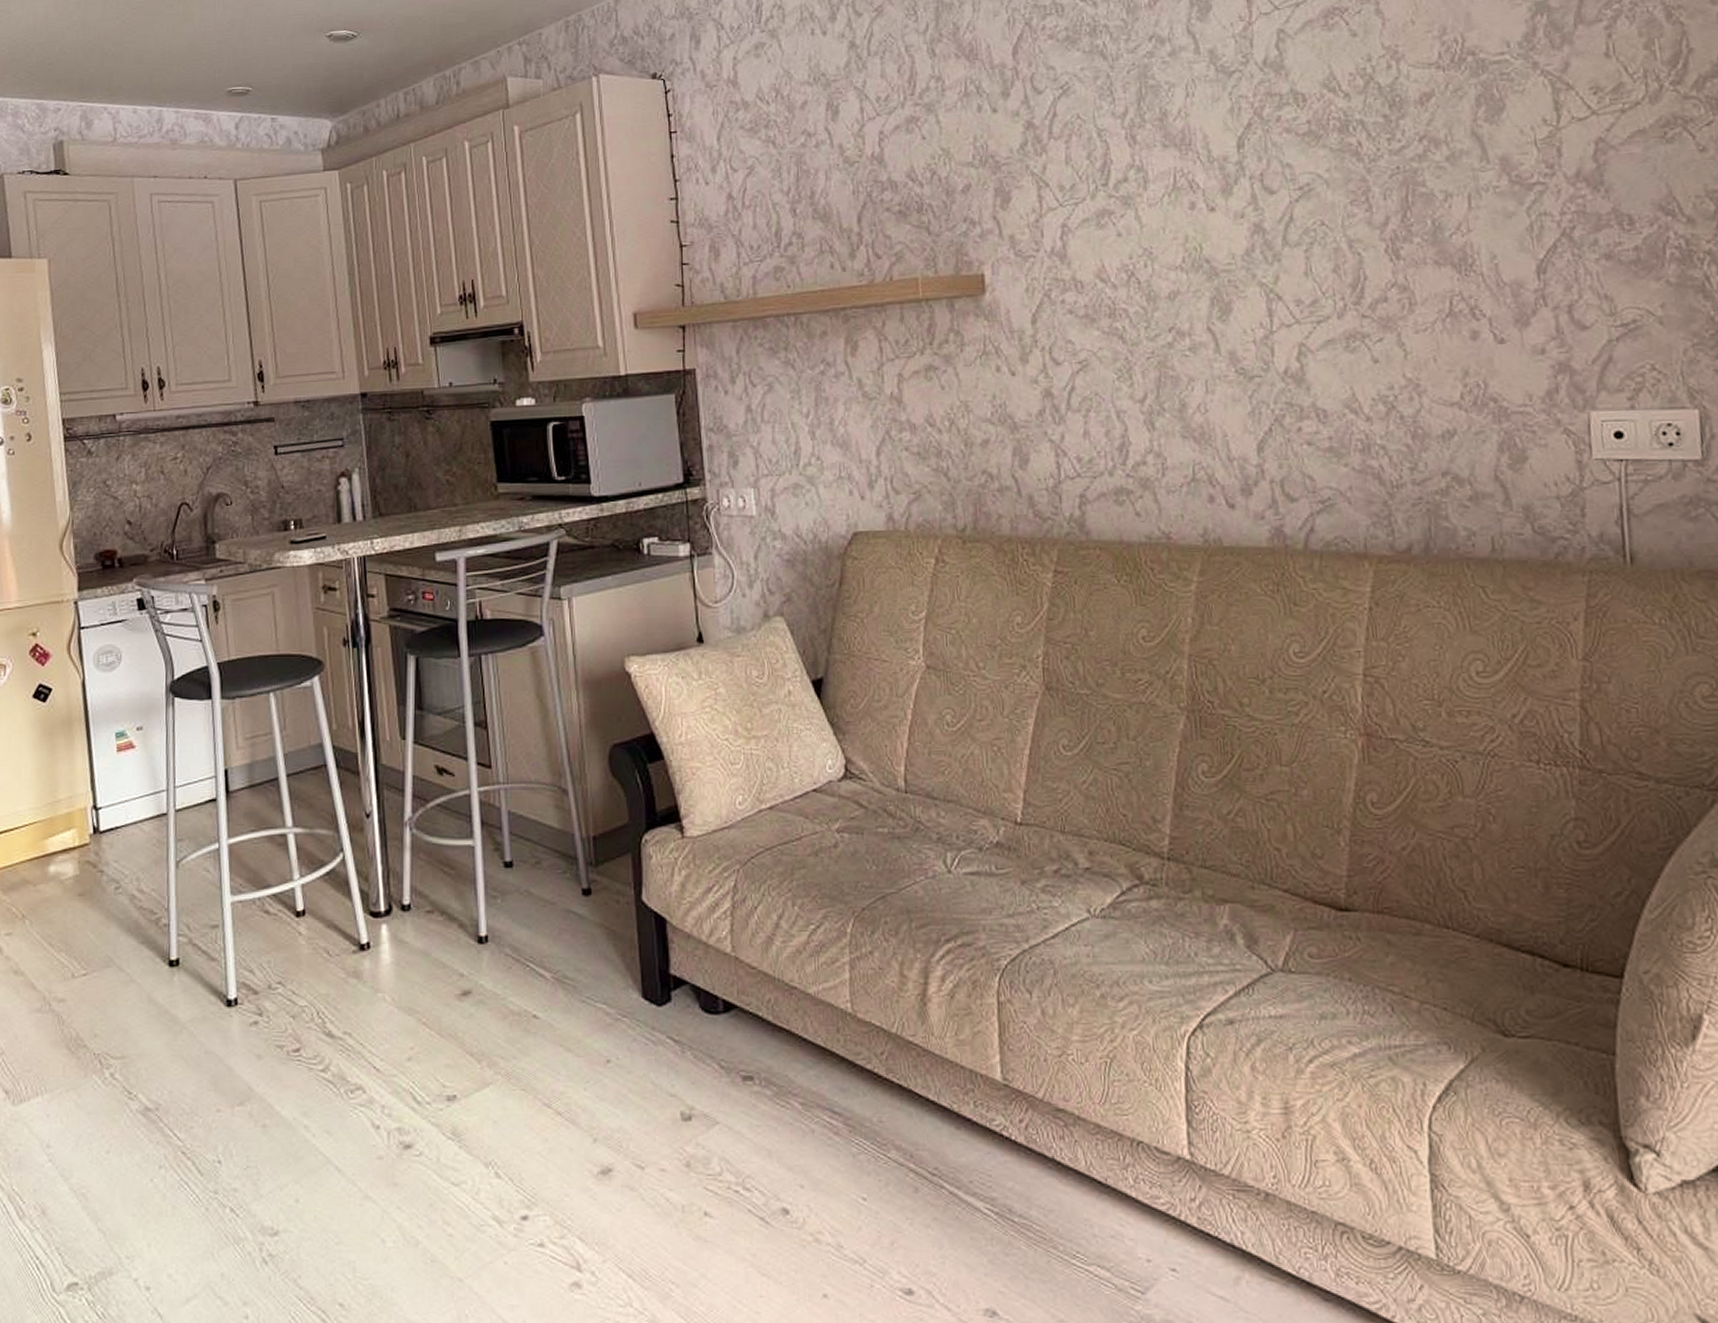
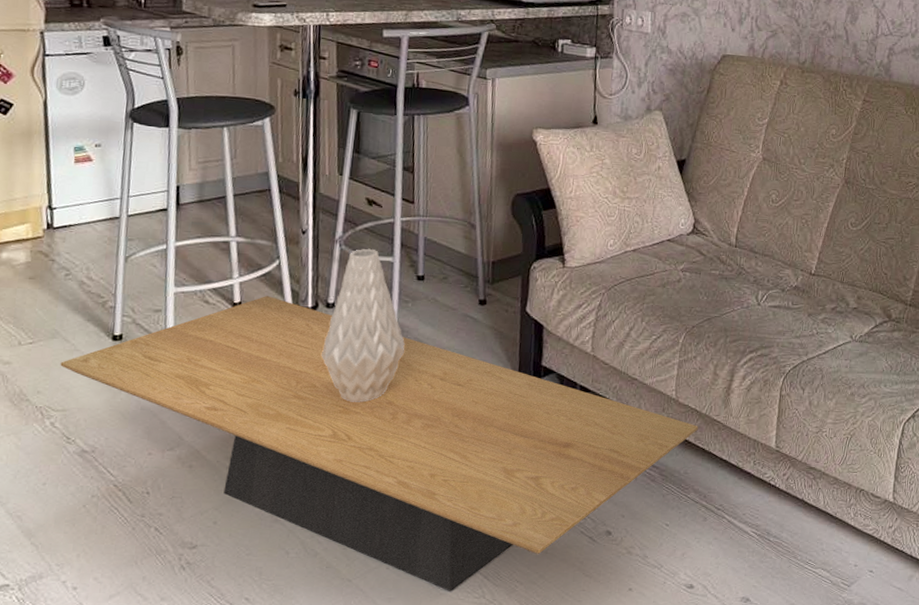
coffee table: none [116,900,889,1295] -> present [60,296,698,590]
vase: none [402,830,498,1034] -> present [322,248,405,403]

